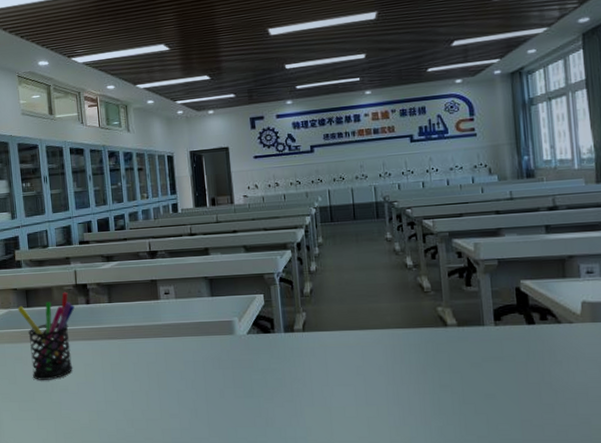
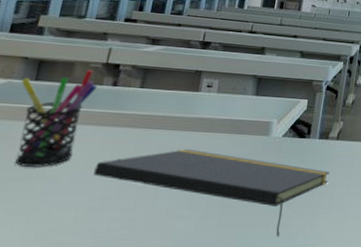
notepad: none [92,354,304,431] -> present [93,149,330,237]

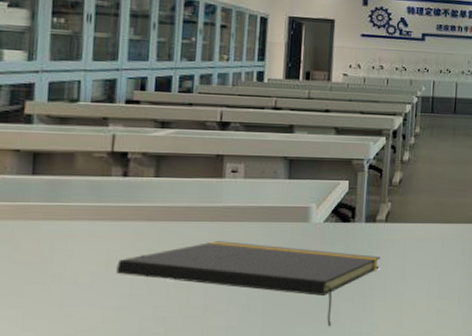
pen holder: present [15,69,97,167] -> none [16,159,105,269]

